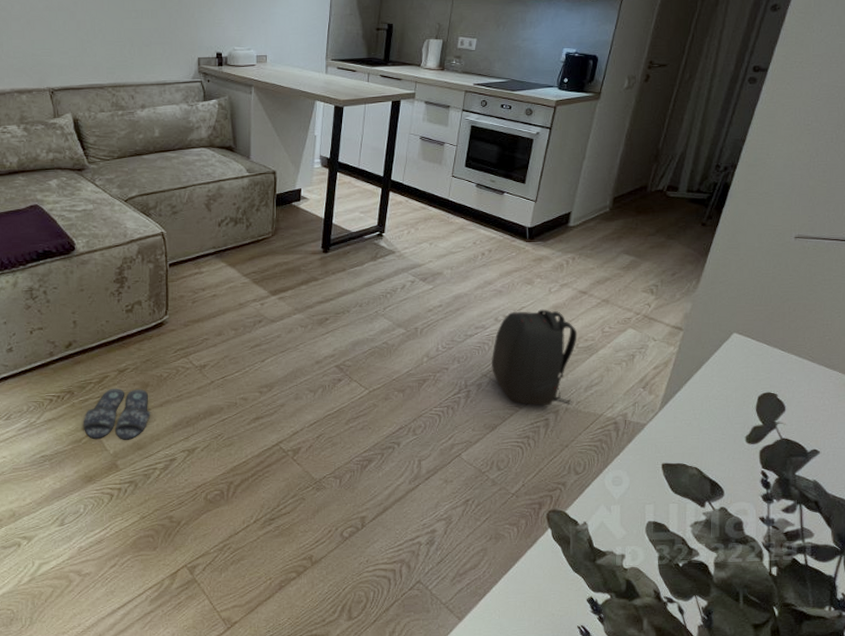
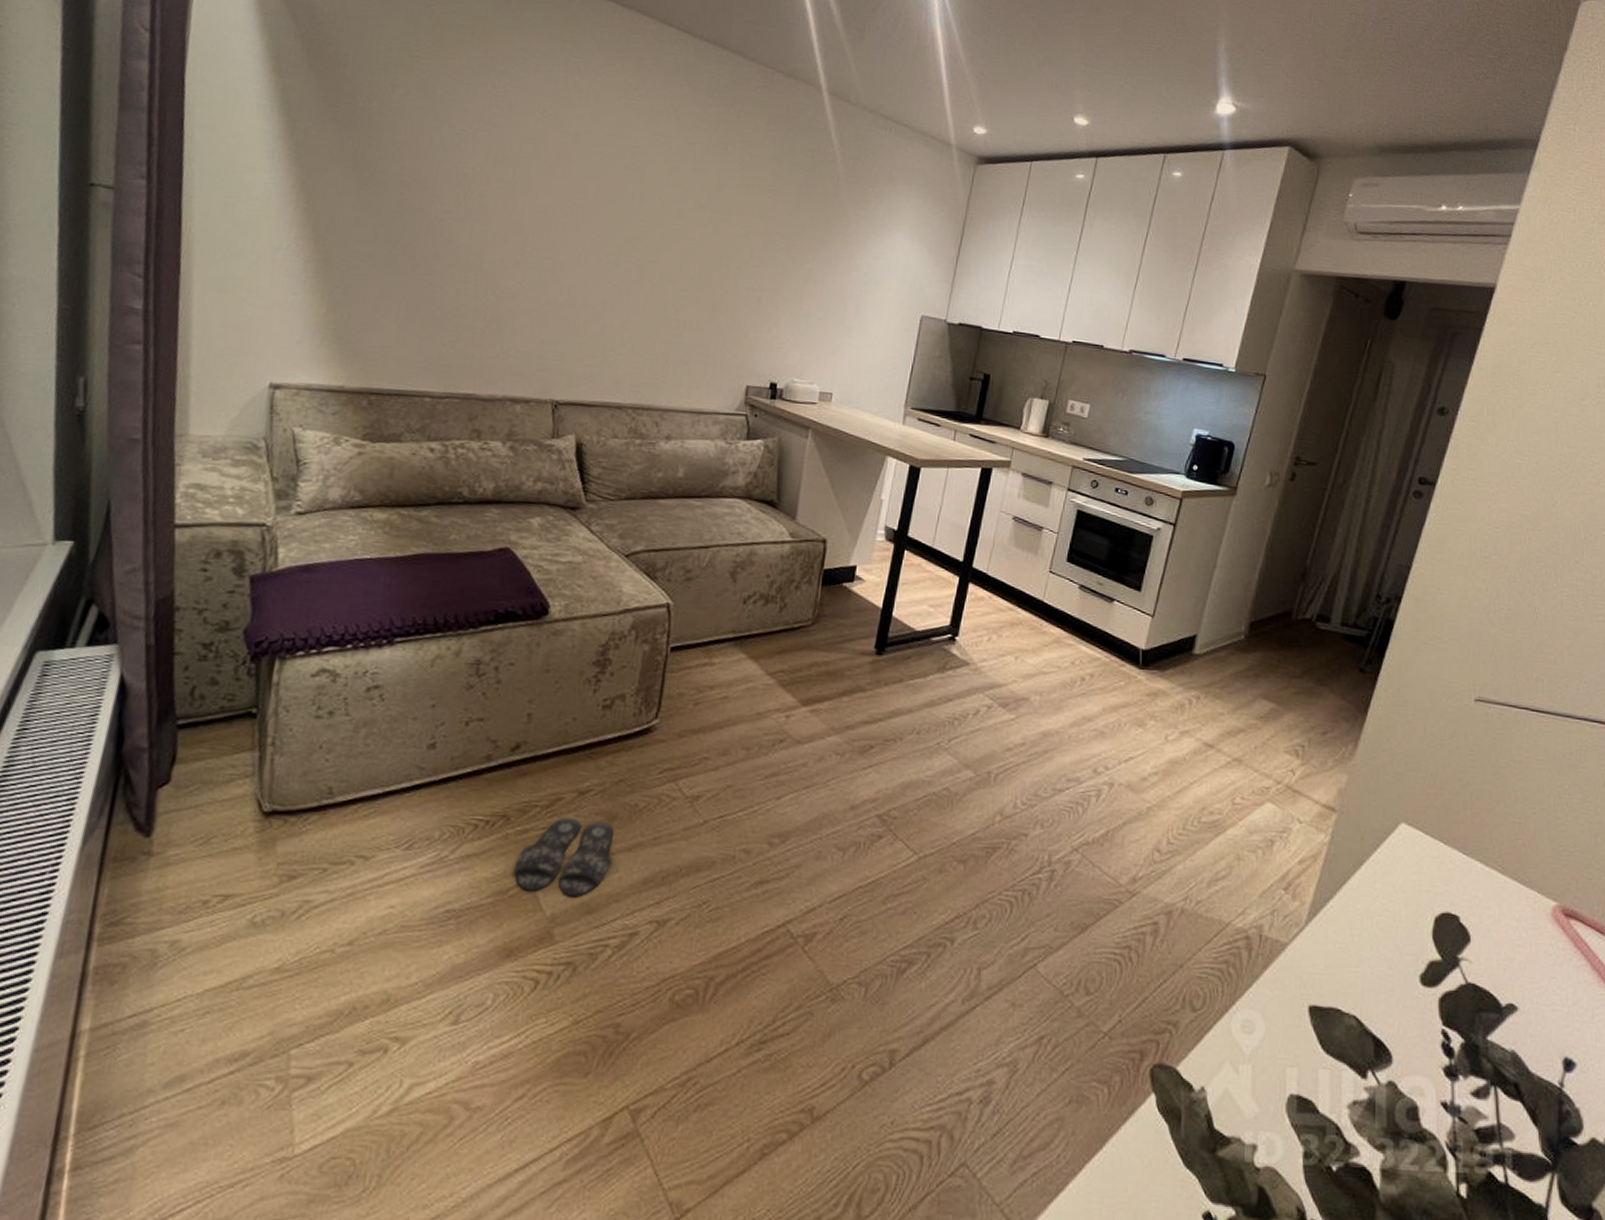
backpack: present [491,309,578,405] -> none [1084,763,1200,902]

